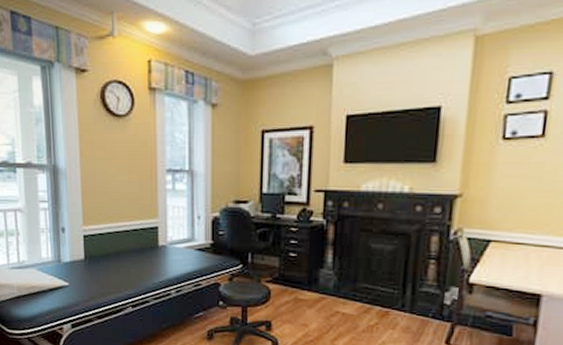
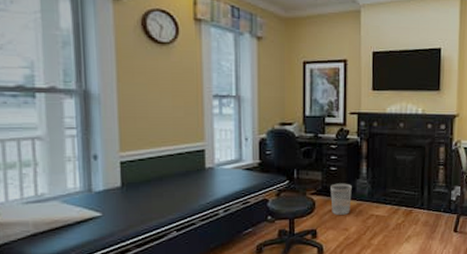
wastebasket: none [288,271,314,308] -> present [330,183,352,215]

